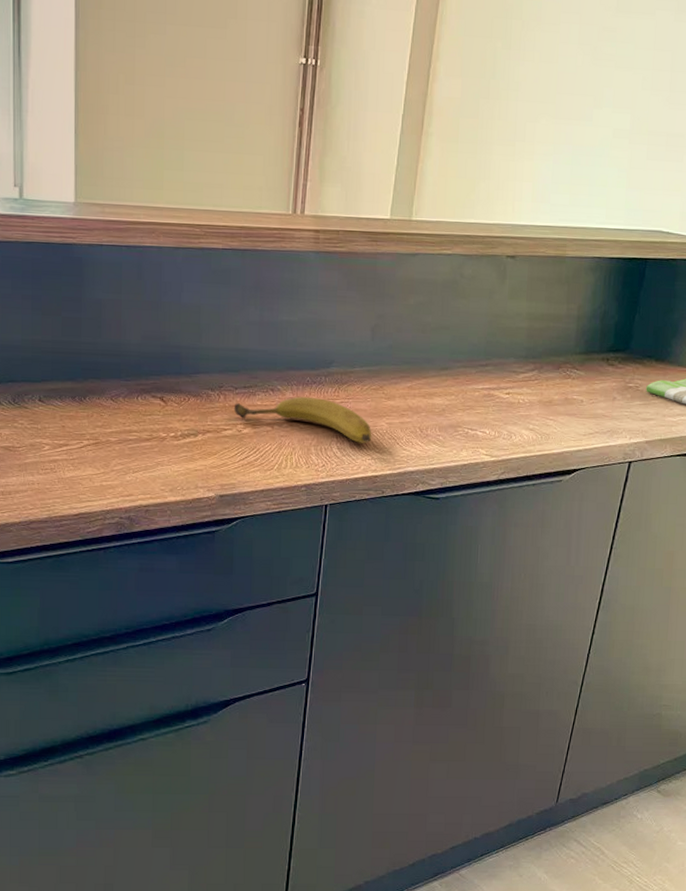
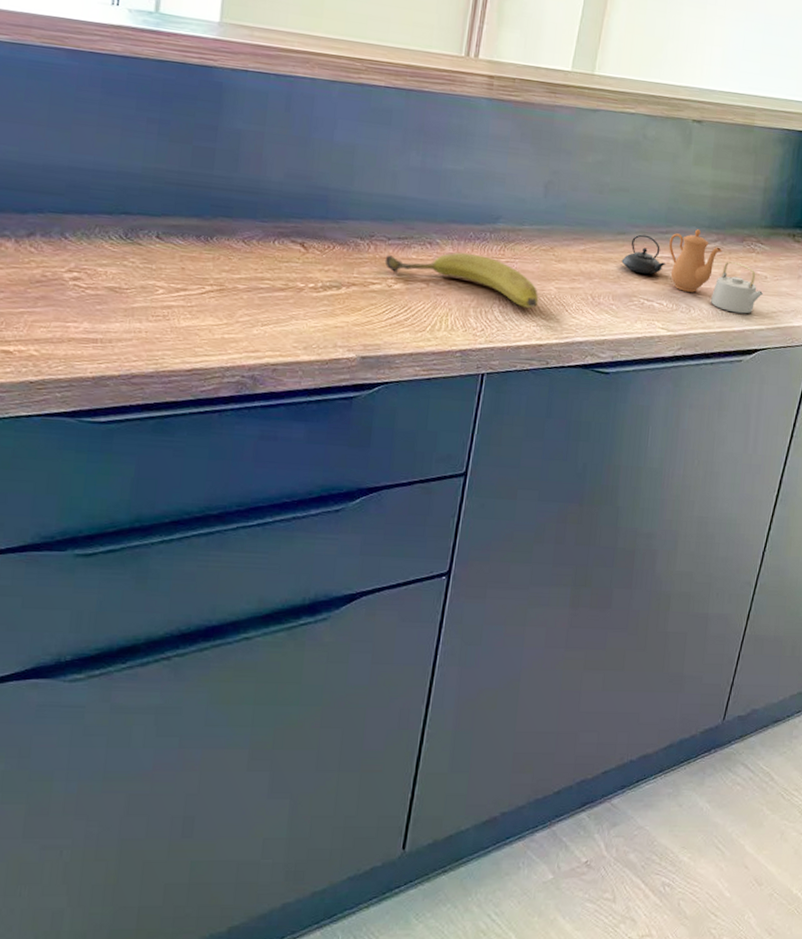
teapot: none [445,360,581,437] -> present [621,229,764,314]

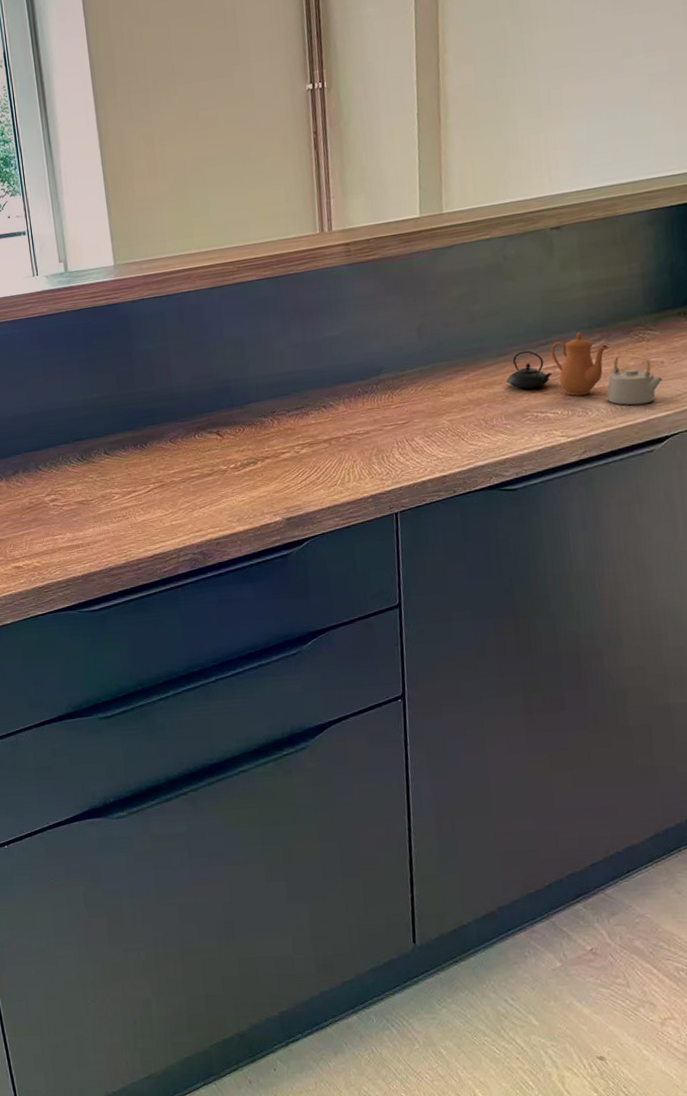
fruit: present [384,252,539,308] -> none [288,406,435,446]

